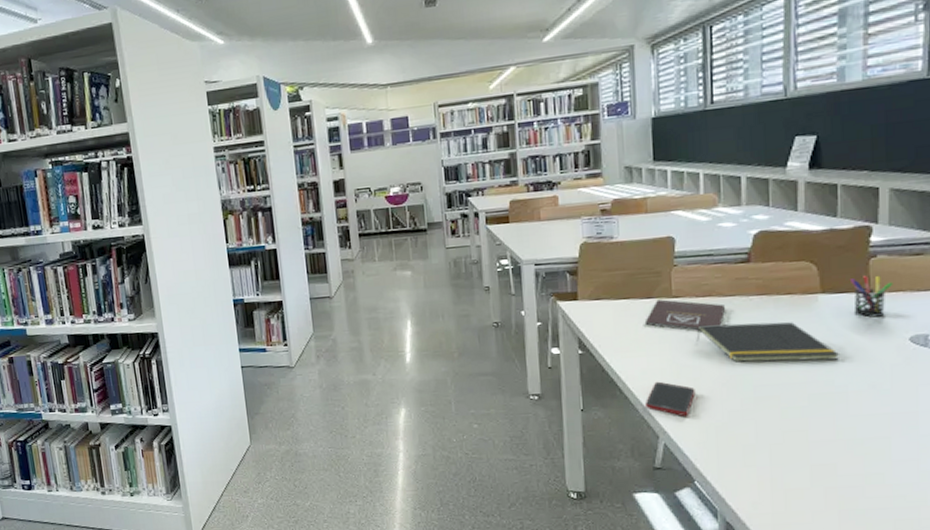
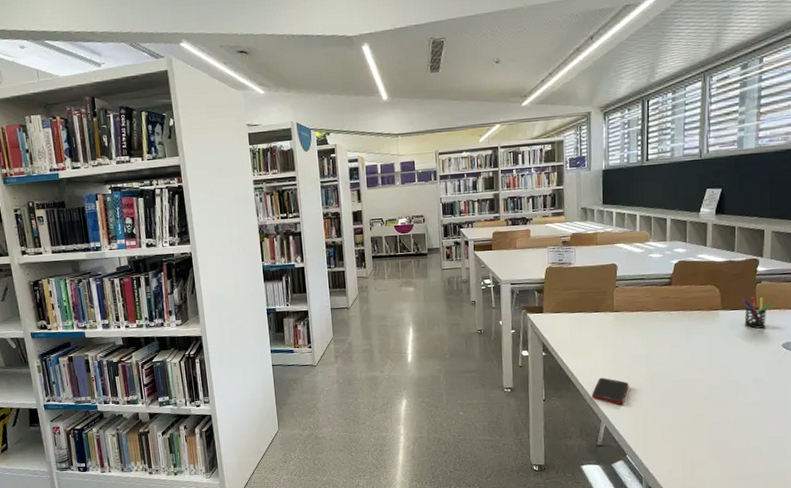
book: present [644,299,725,331] -> none [593,313,652,338]
notepad: present [696,322,841,363] -> none [631,331,734,363]

